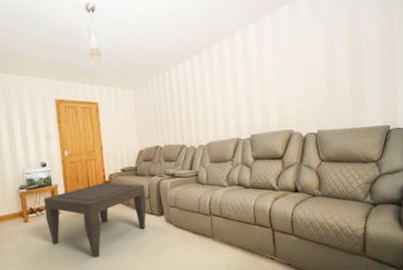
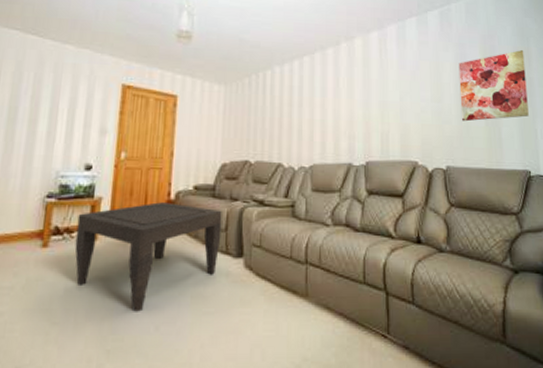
wall art: none [327,20,390,92] -> present [458,50,529,122]

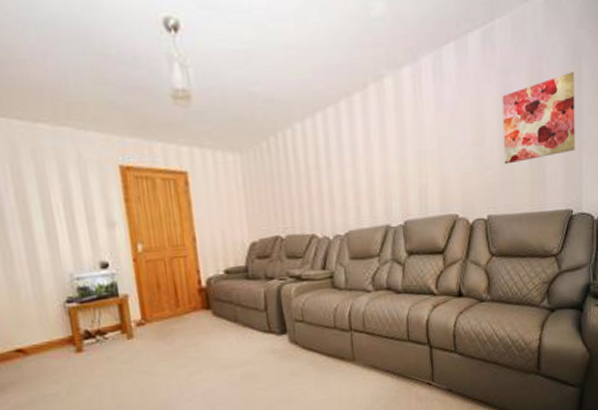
coffee table: present [74,202,222,312] -> none [106,290,262,398]

